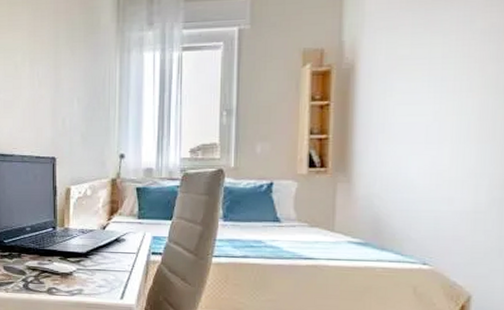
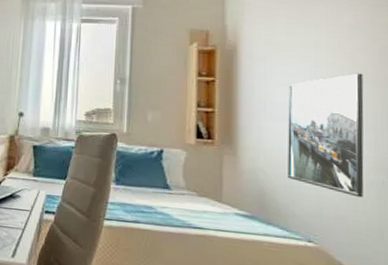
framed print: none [405,83,494,217] -> present [288,73,364,198]

